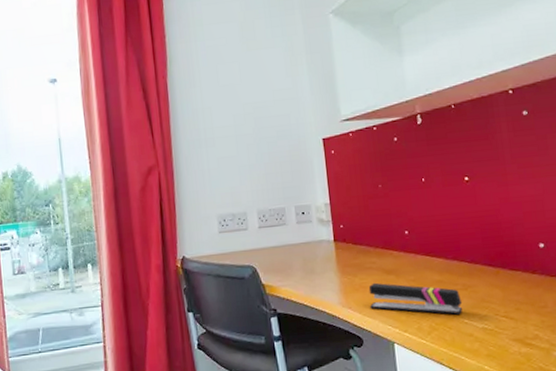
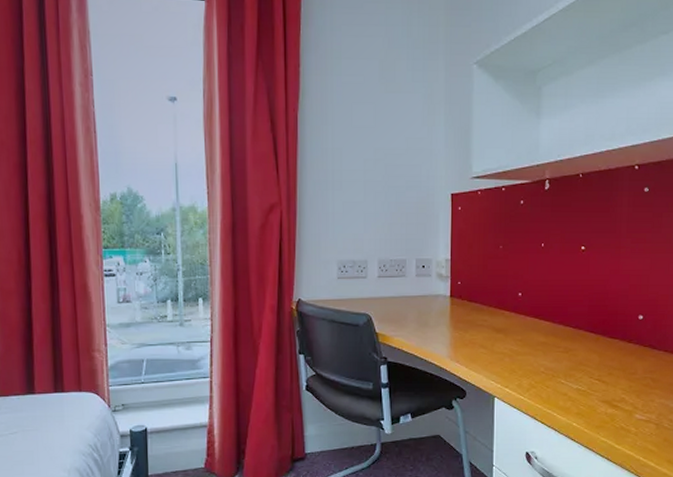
stapler: present [368,282,463,315] -> none [477,339,562,375]

